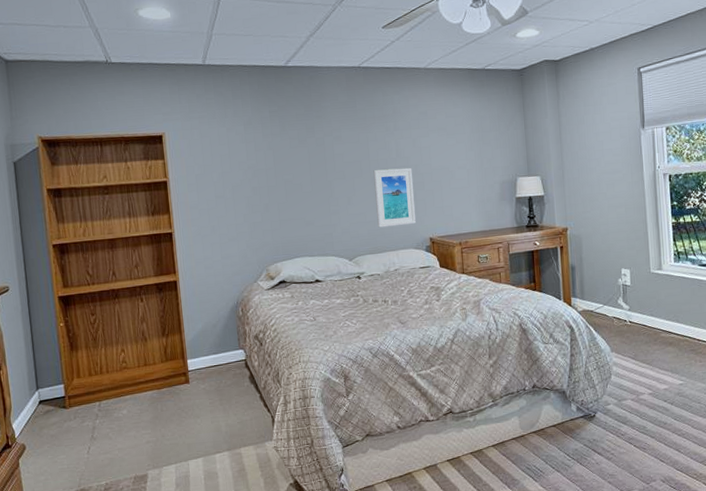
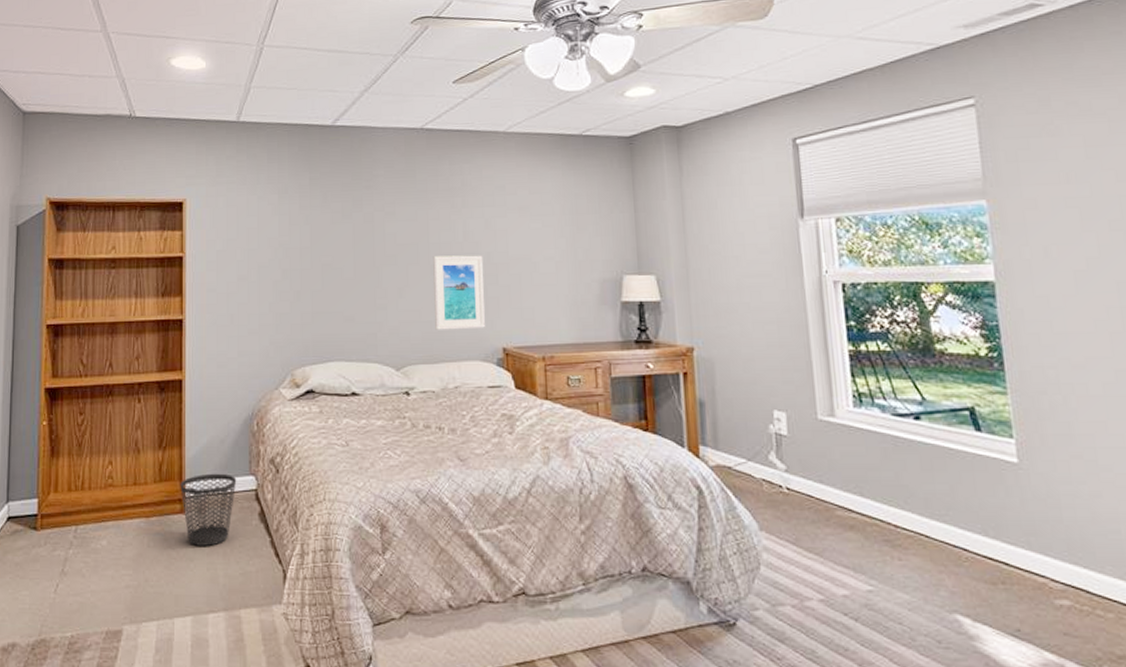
wastebasket: none [183,350,230,406] -> present [180,473,237,546]

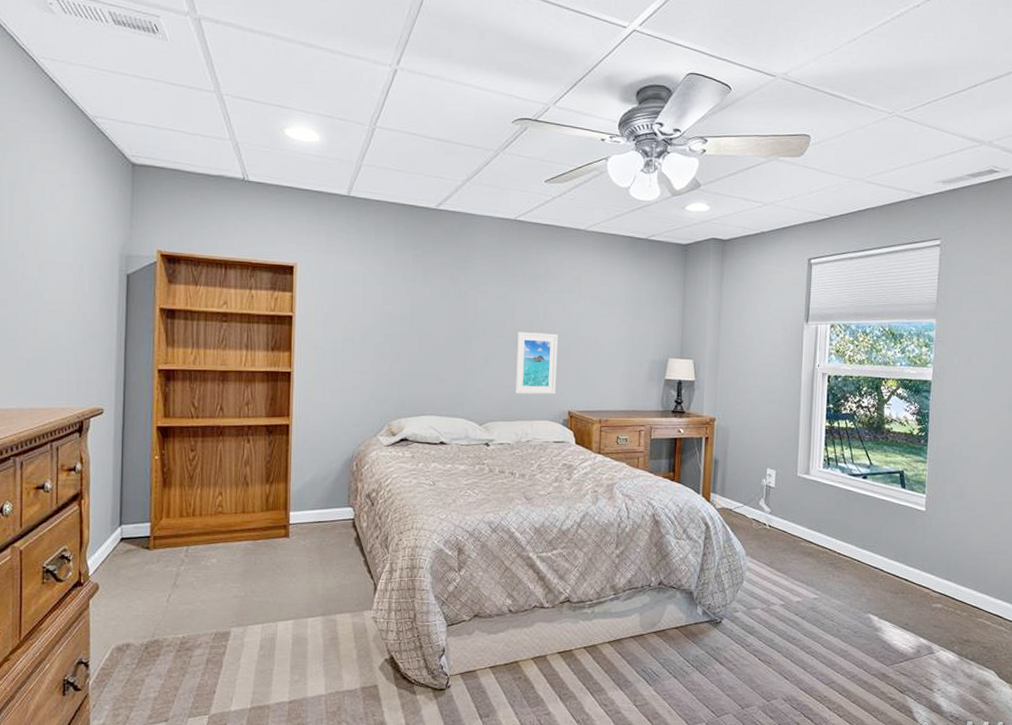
wastebasket: present [180,473,237,546] -> none [285,505,337,564]

